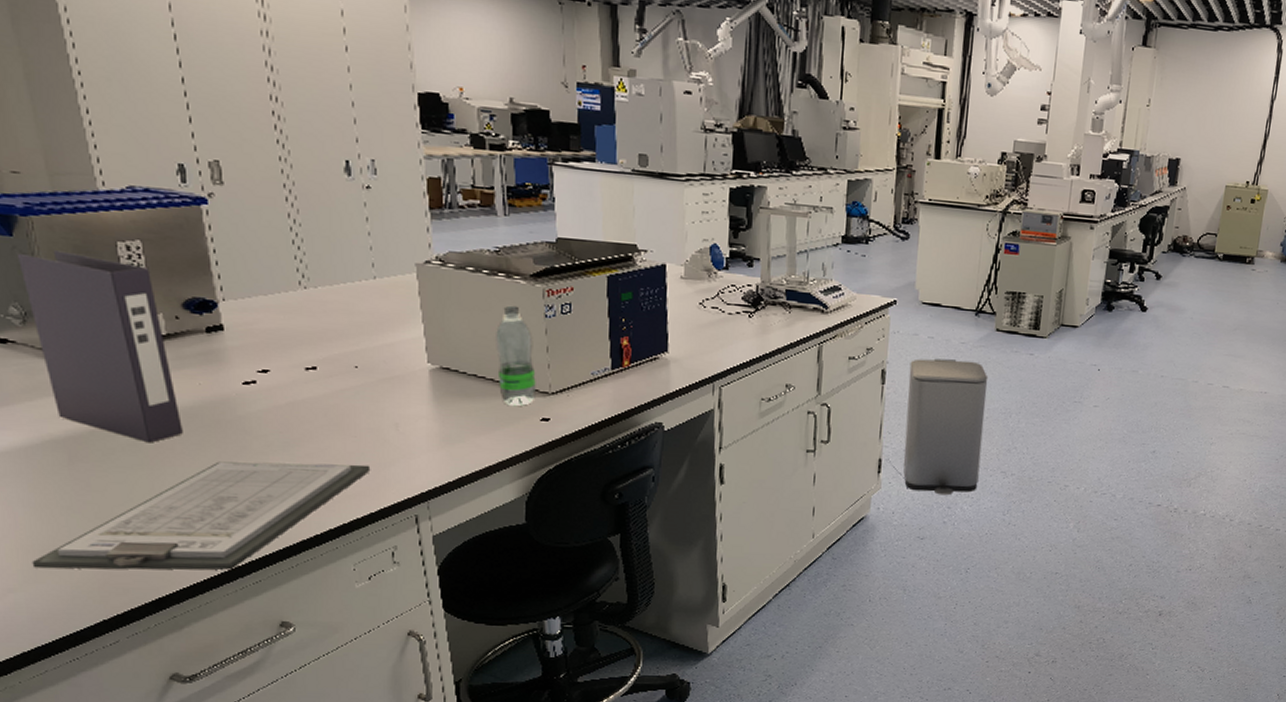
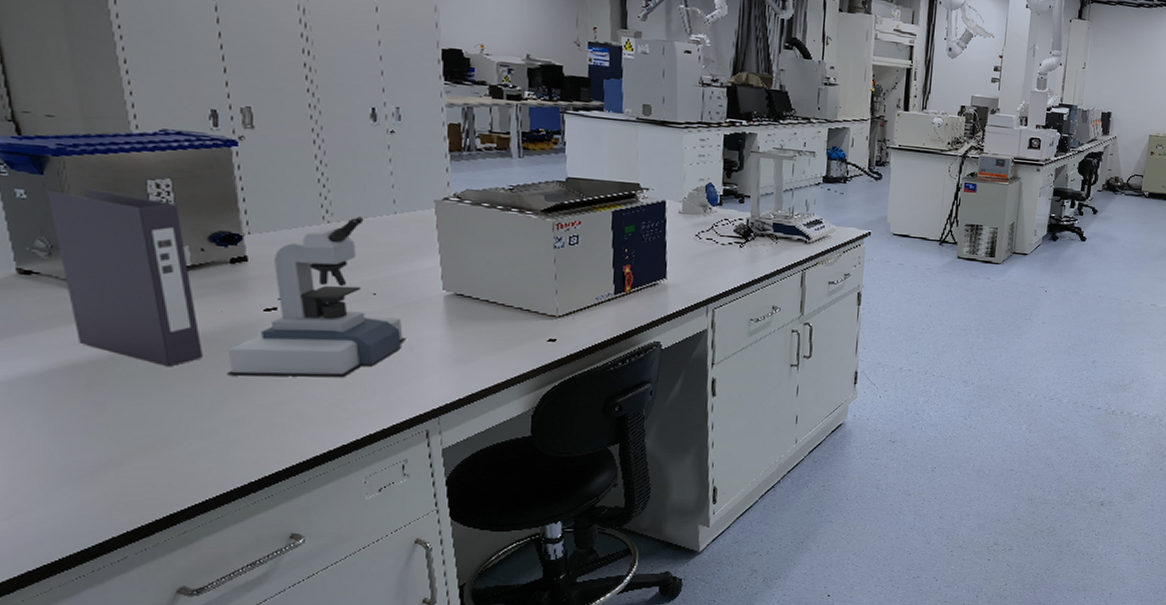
clipboard: present [31,461,371,570] -> none [42,383,385,489]
microscope: none [208,281,391,457] -> present [227,216,406,378]
bottle: present [496,305,536,407] -> none [507,237,544,329]
pedal bin: present [903,358,989,496] -> none [876,282,951,403]

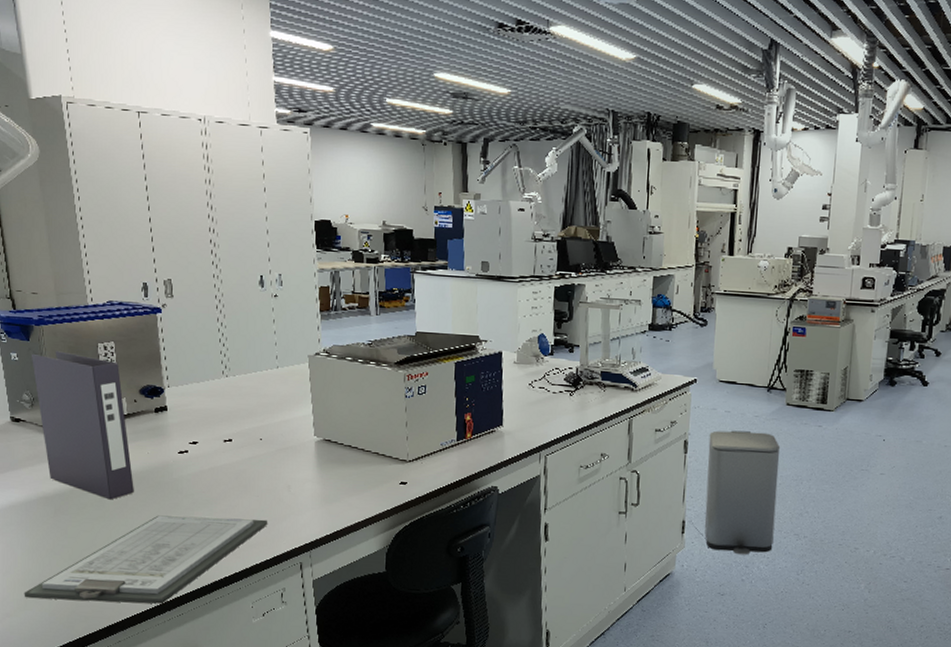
clipboard: none [42,383,385,489] -> present [24,515,268,604]
microscope: present [227,216,406,378] -> none [151,371,285,513]
pedal bin: none [876,282,951,403] -> present [704,430,781,556]

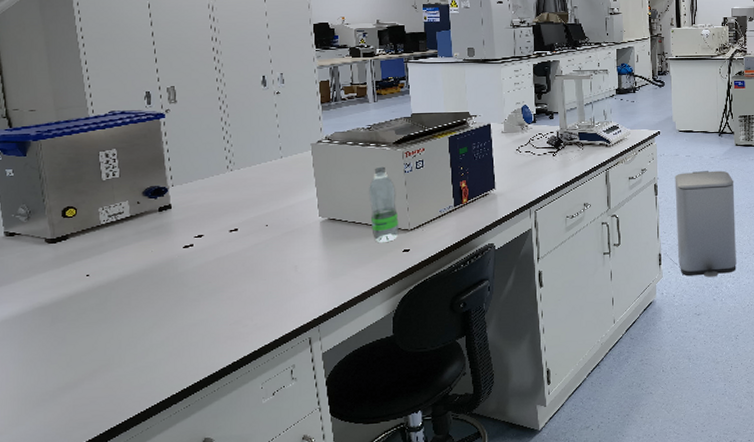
clipboard: present [24,515,268,604] -> none [16,301,276,413]
binder: present [31,351,134,500] -> none [27,163,137,302]
bottle: none [366,388,397,472] -> present [369,166,399,243]

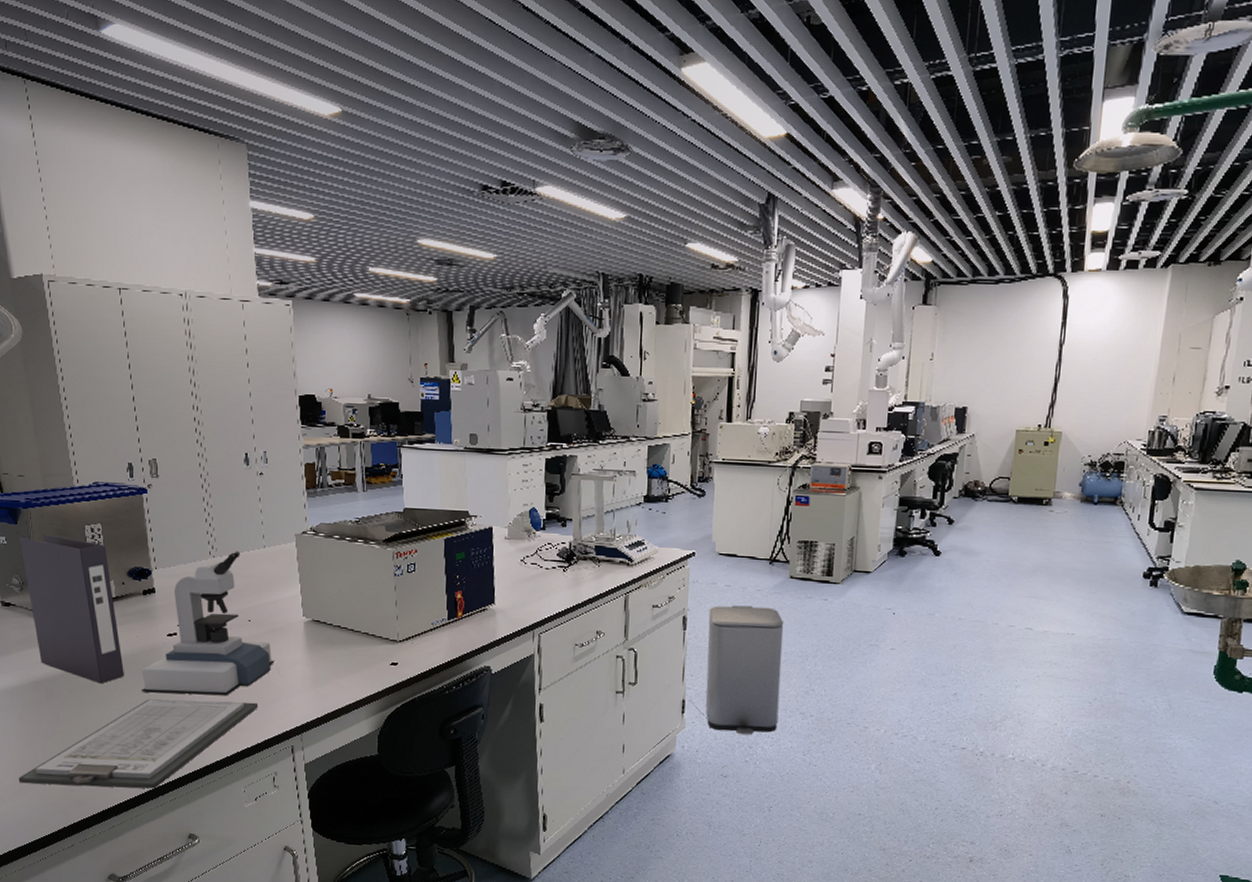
clipboard: none [16,301,276,413] -> present [18,699,259,789]
binder: none [27,163,137,302] -> present [19,534,124,684]
microscope: none [156,163,292,304] -> present [142,551,275,696]
bottle: present [369,166,399,243] -> none [356,566,387,653]

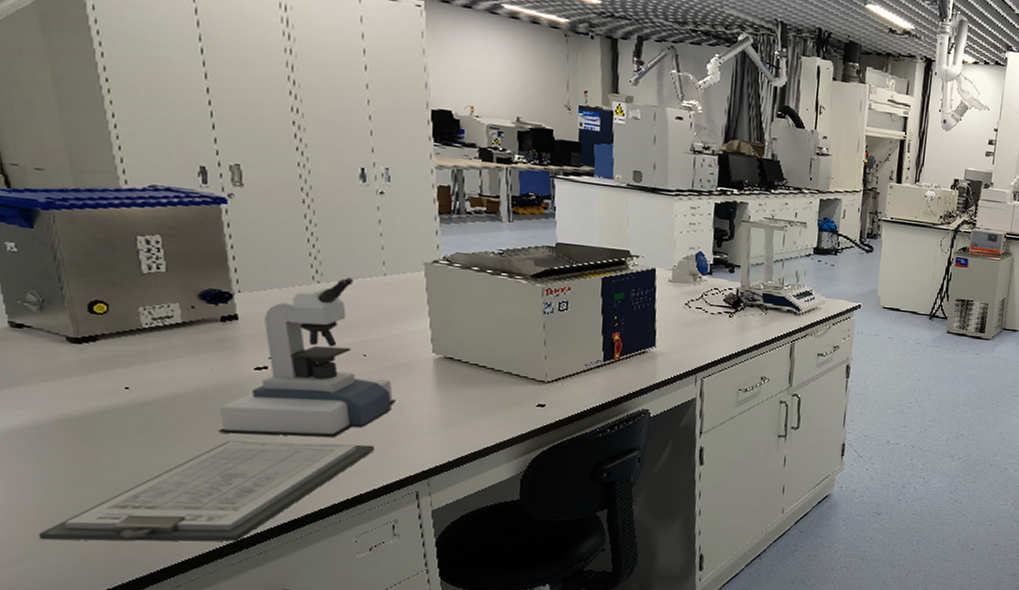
binder: present [19,534,124,684] -> none [36,242,194,423]
pedal bin: present [705,605,784,736] -> none [864,356,940,477]

